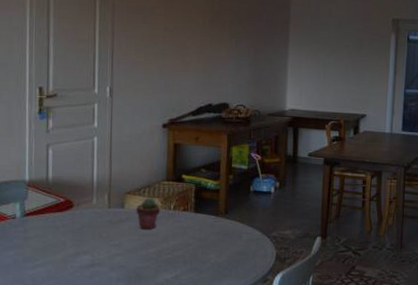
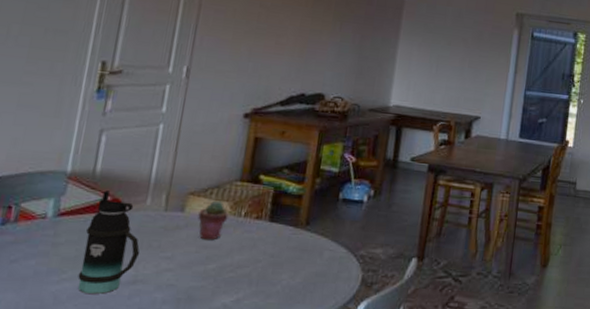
bottle: none [48,194,94,275] -> present [77,191,140,294]

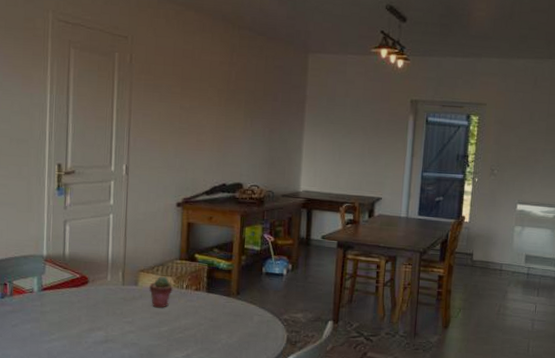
bottle: present [77,191,140,294] -> none [63,270,108,350]

